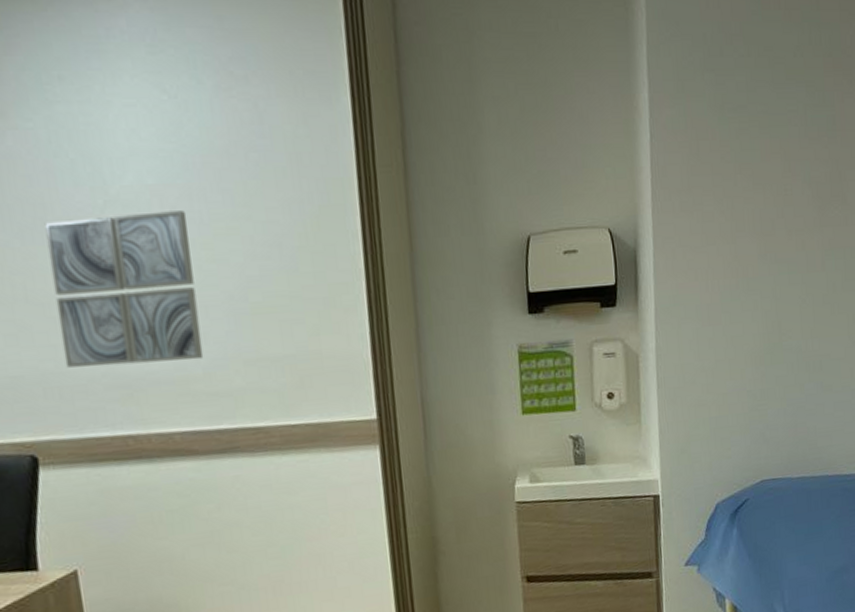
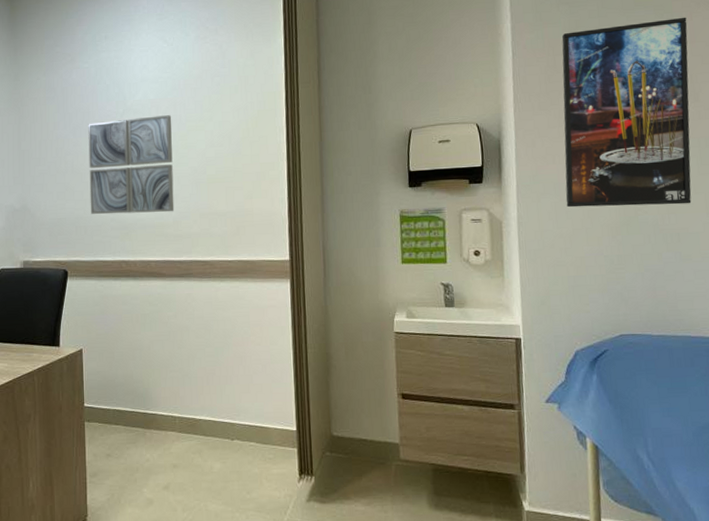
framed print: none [706,97,839,335] -> present [562,17,692,208]

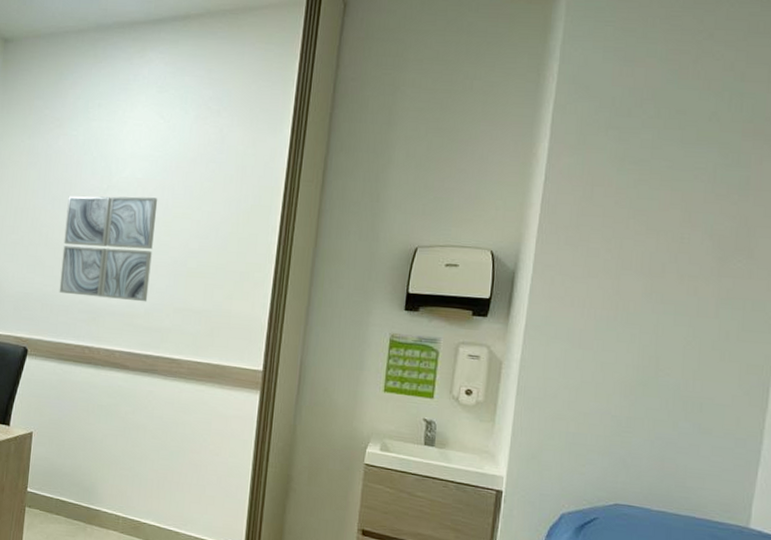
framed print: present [562,17,692,208] -> none [578,160,756,372]

